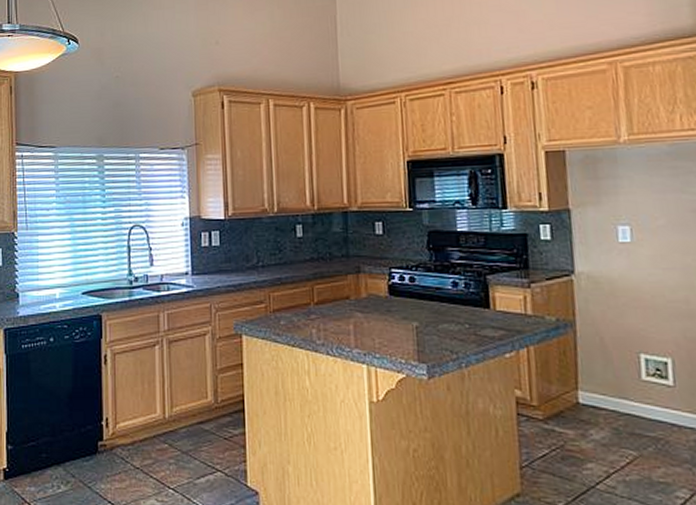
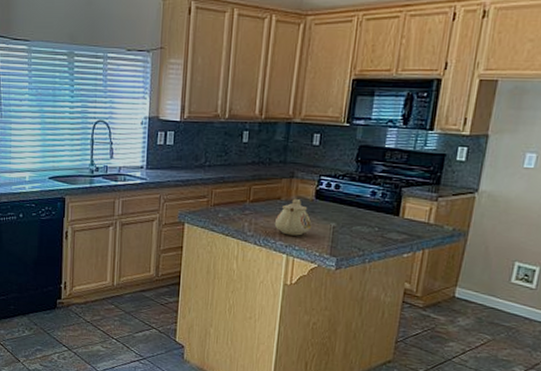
teapot: none [346,296,391,341] -> present [274,198,312,236]

